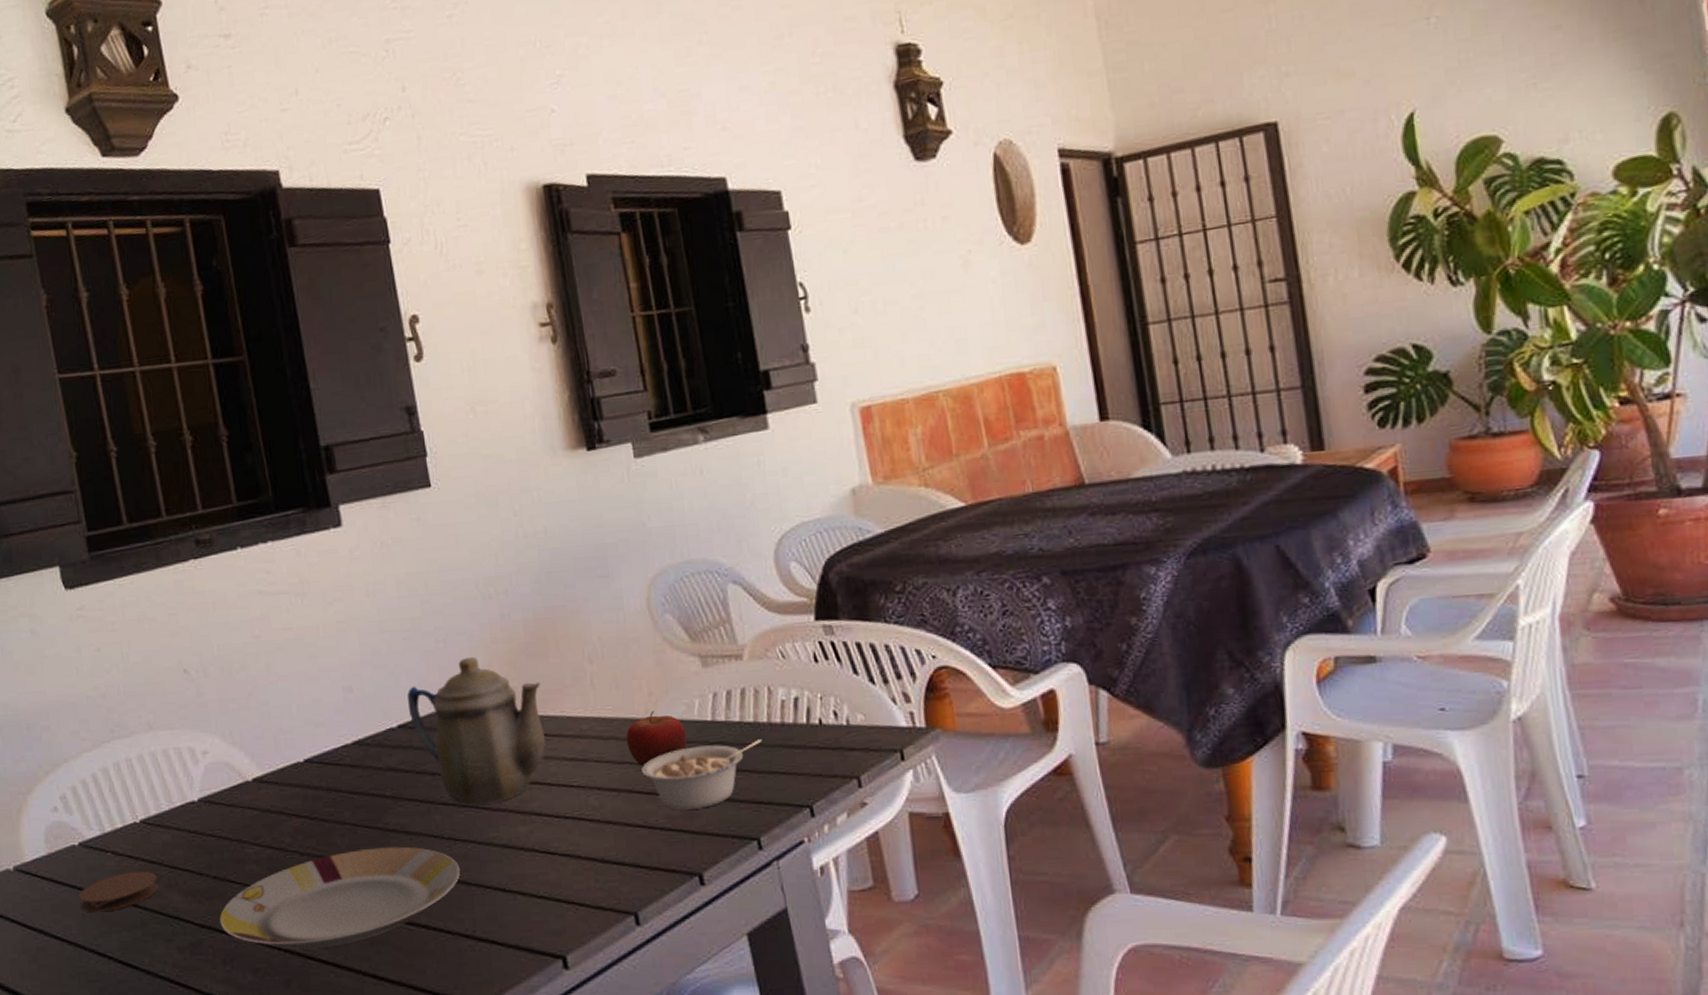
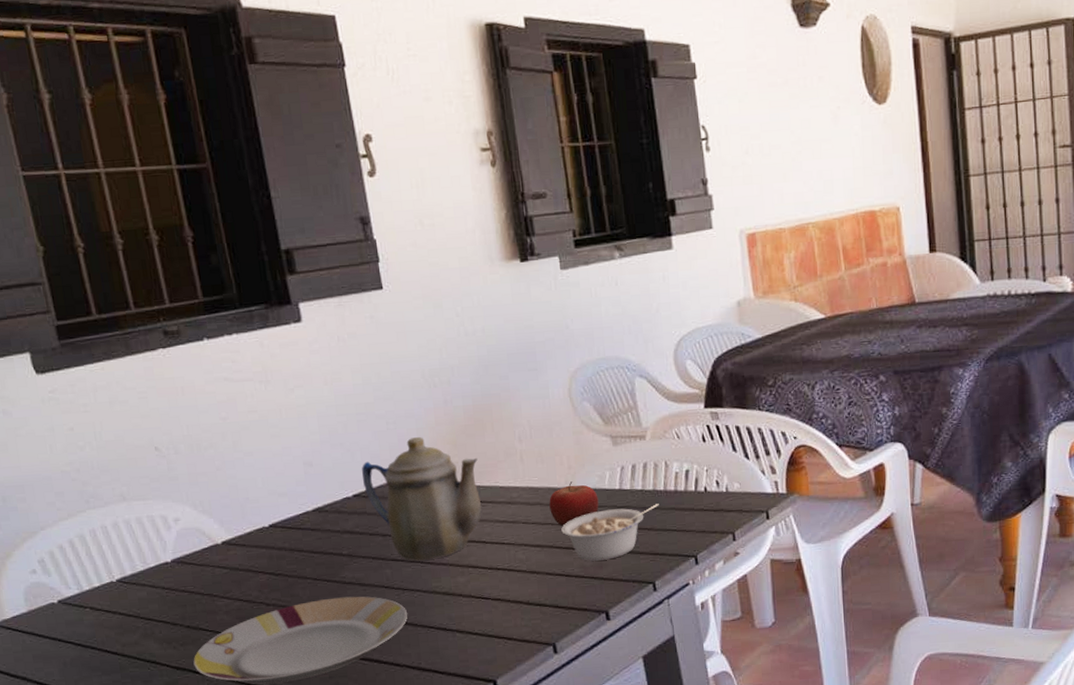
coaster: present [78,871,158,913] -> none [59,623,135,661]

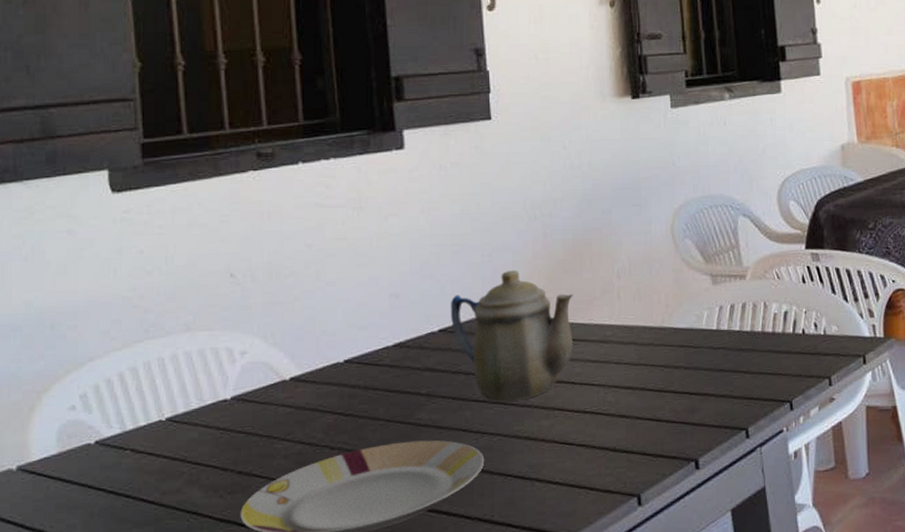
fruit: present [549,481,599,527] -> none [644,320,695,368]
legume: present [561,504,659,561] -> none [654,346,756,405]

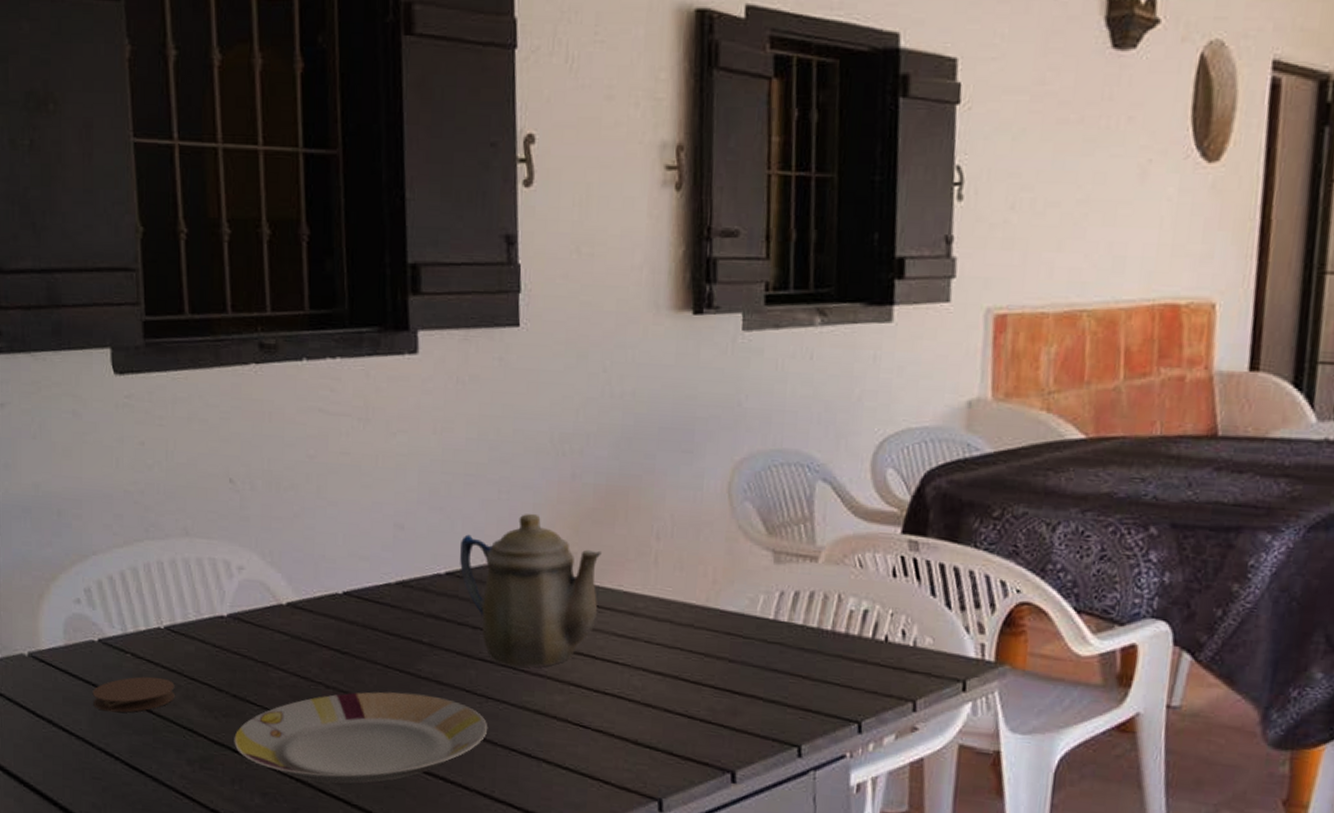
coaster: none [88,467,178,511] -> present [92,676,175,713]

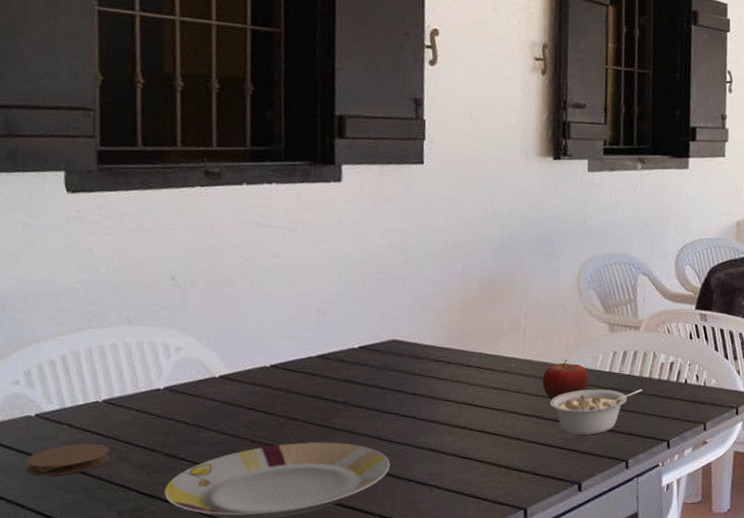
teapot: present [460,513,602,668] -> none [371,300,484,417]
fruit: none [681,600,745,655] -> present [542,359,589,400]
legume: none [691,642,822,707] -> present [550,389,643,435]

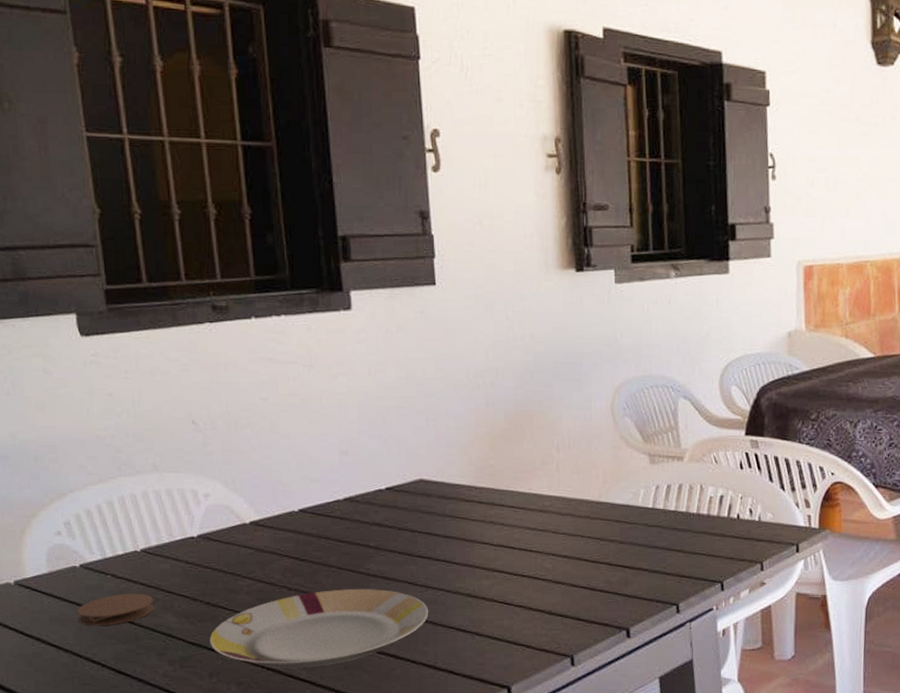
fruit: present [542,359,589,400] -> none [581,496,630,540]
legume: present [550,389,643,435] -> none [590,526,690,577]

